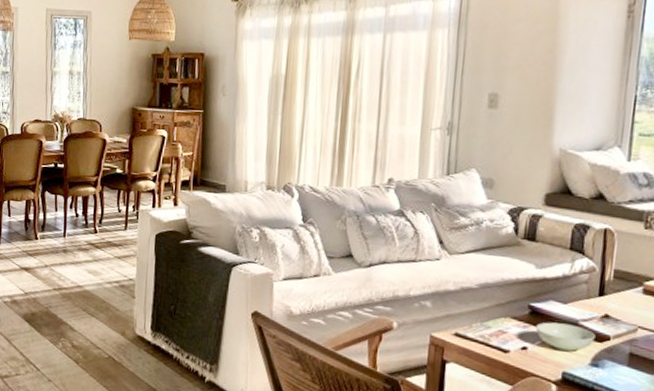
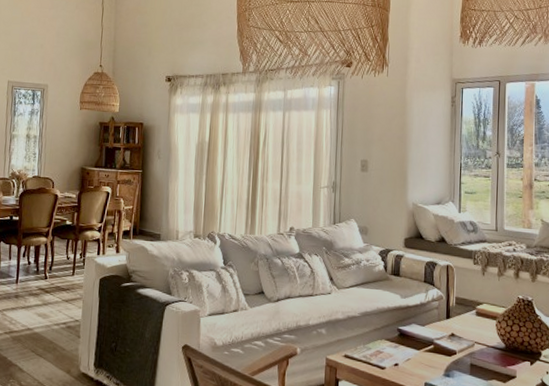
bowl: present [535,322,596,352] -> none [403,342,446,366]

